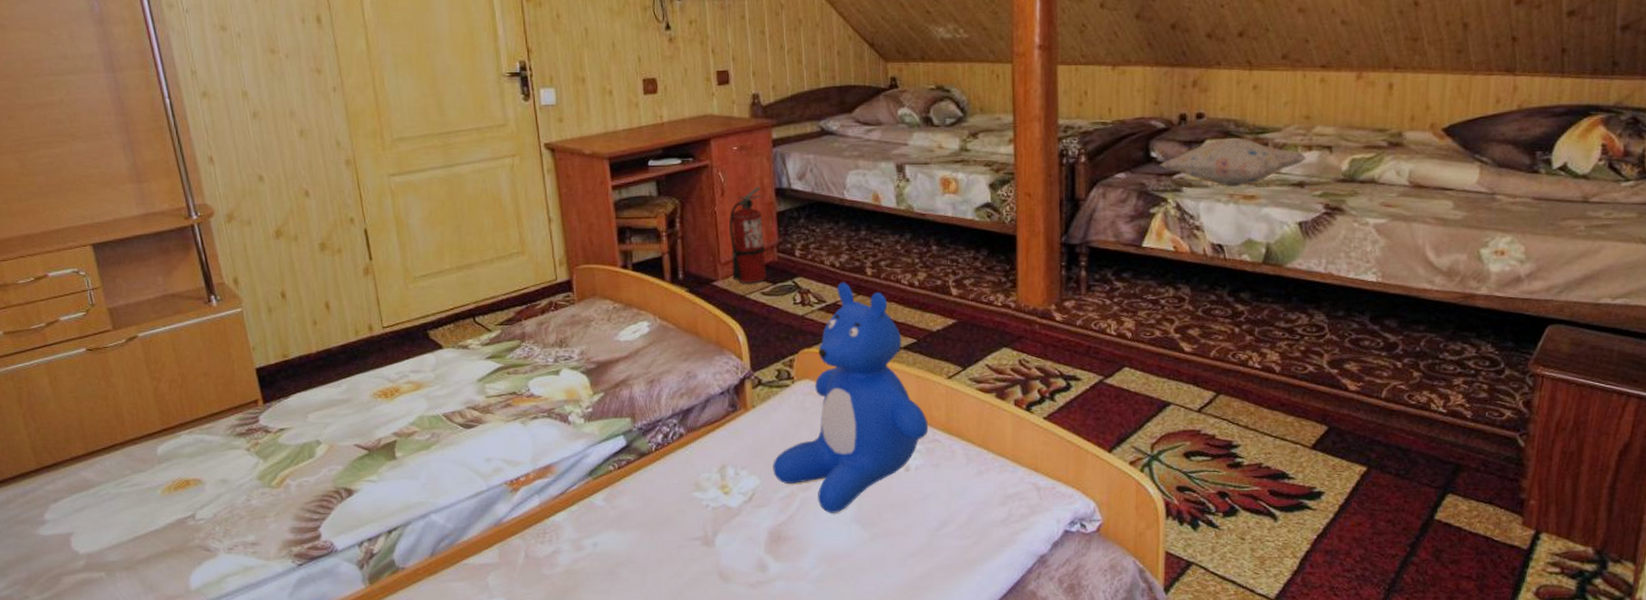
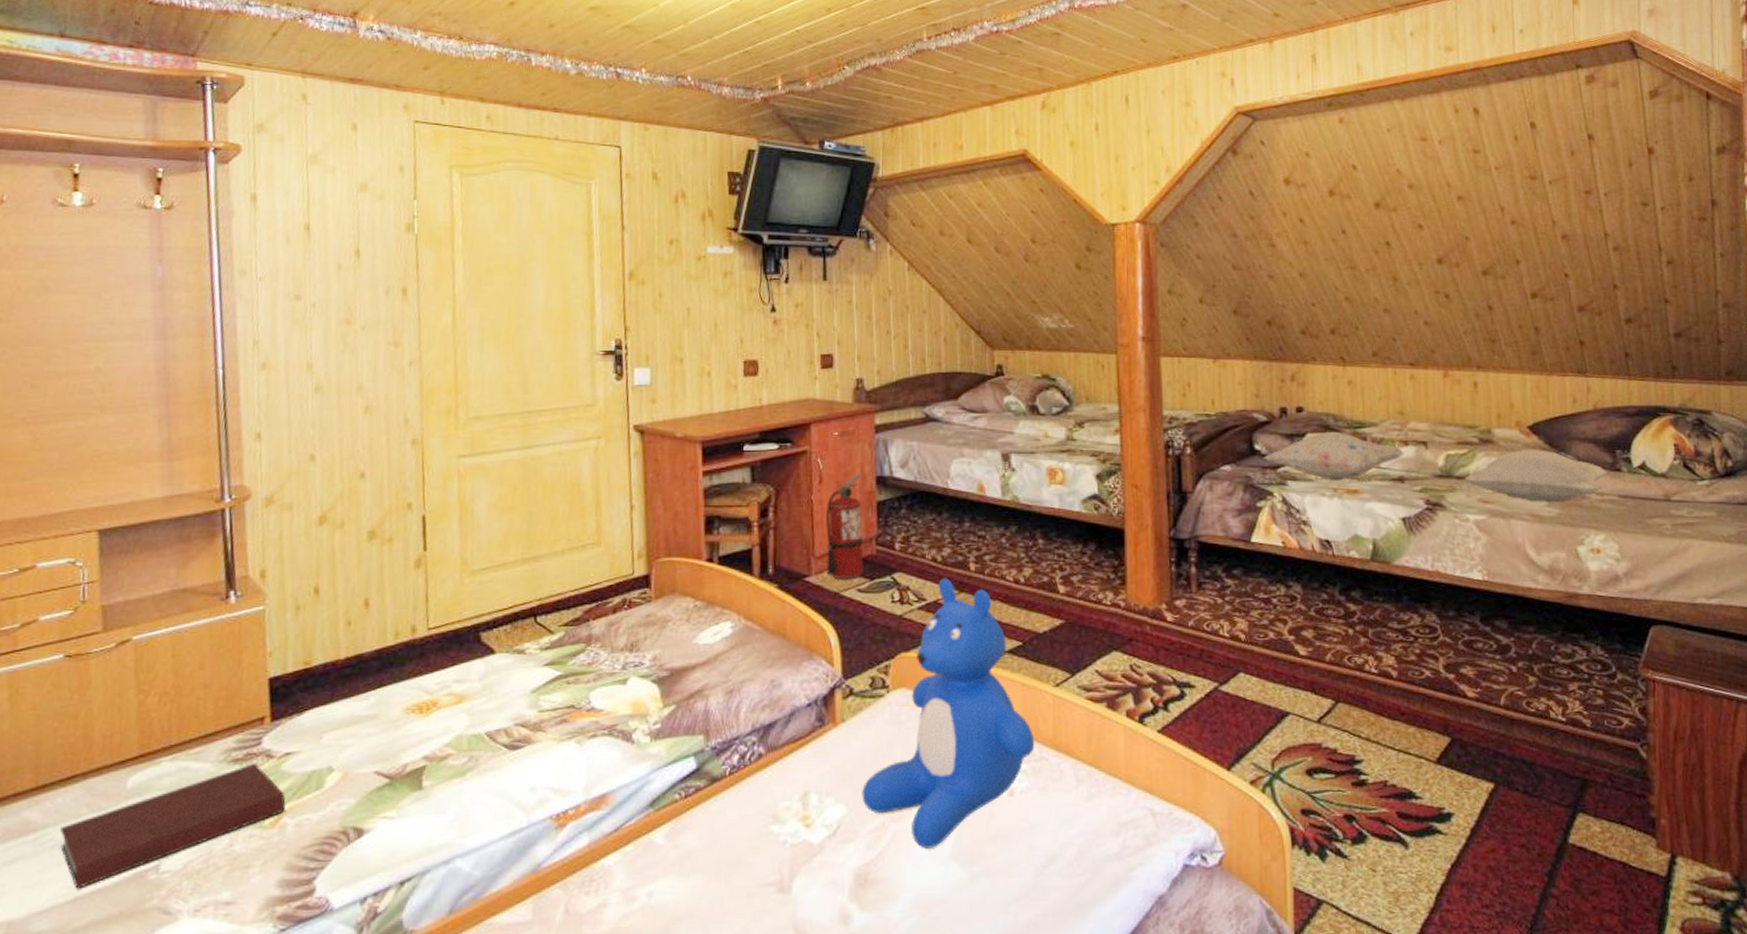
notebook: none [111,436,287,531] -> present [59,763,286,889]
cushion: none [1368,151,1525,205] -> present [1465,448,1609,501]

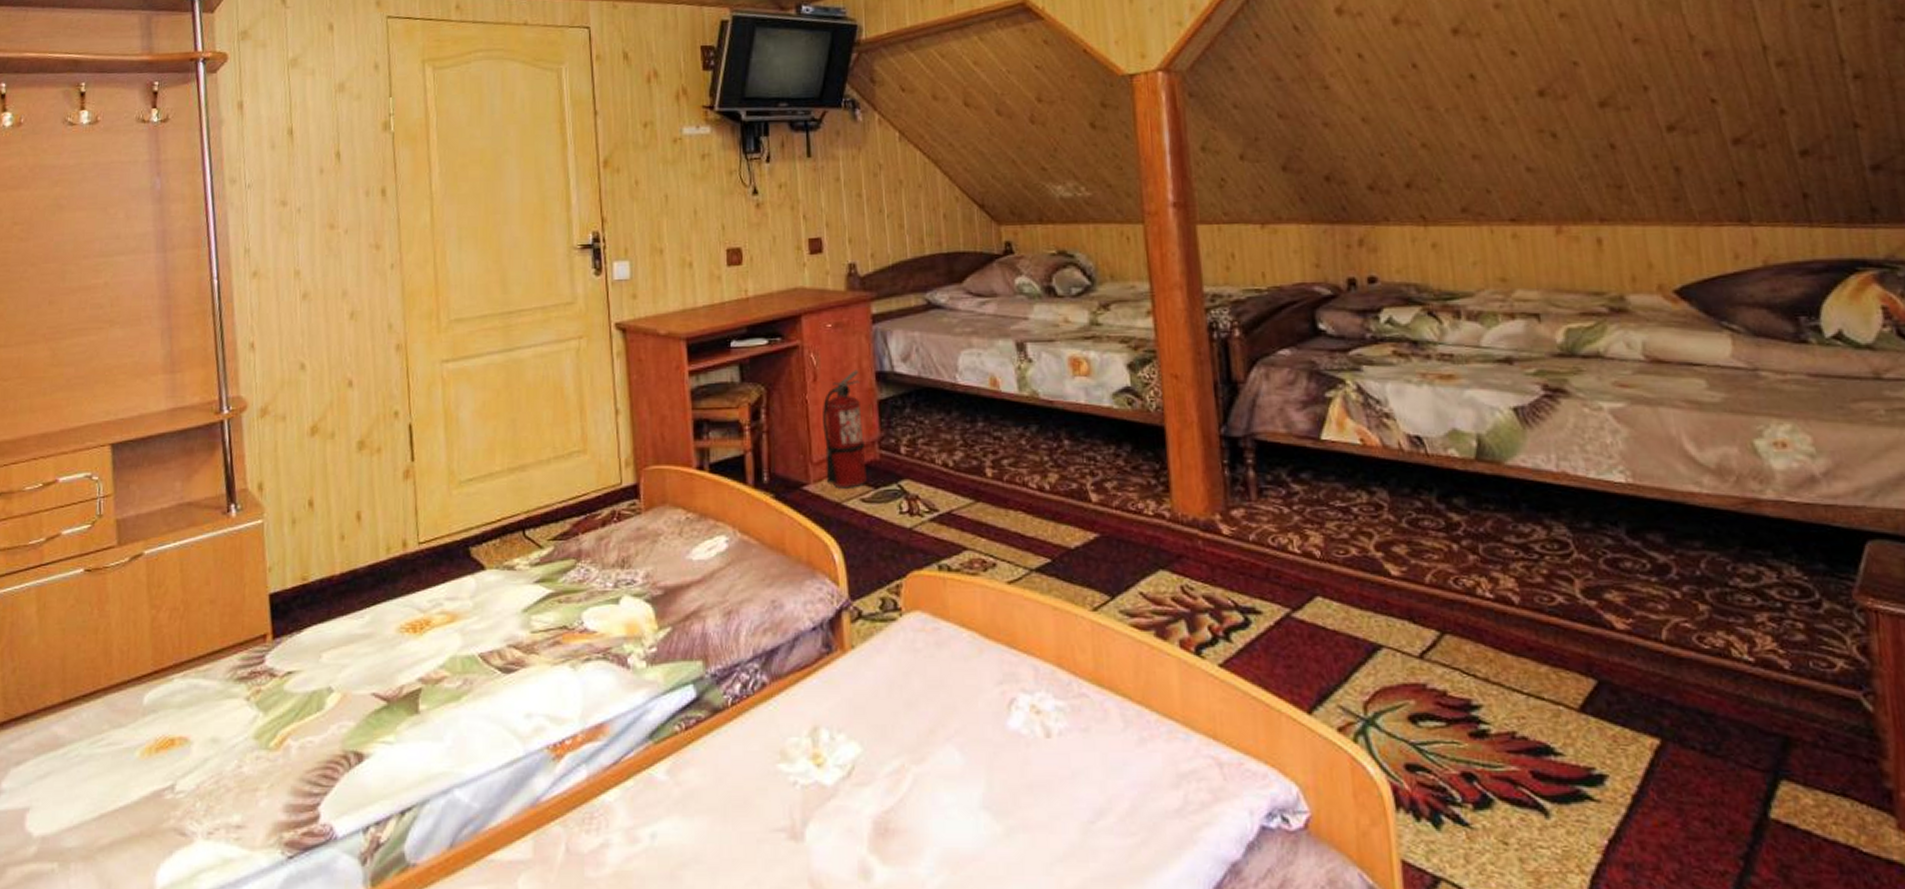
notebook: present [59,763,286,889] -> none [84,681,289,806]
teddy bear: present [862,578,1035,849] -> none [877,485,1073,796]
decorative pillow: present [1263,432,1405,481] -> none [1330,306,1512,364]
cushion: present [1465,448,1609,501] -> none [1593,318,1791,384]

